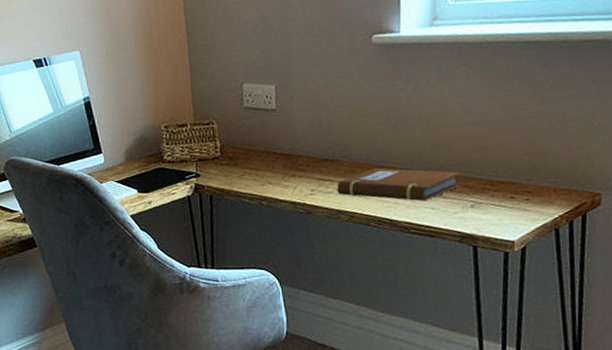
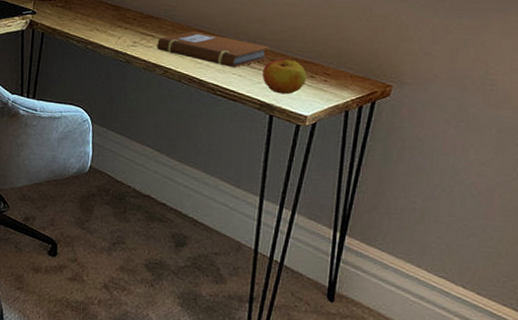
apple: none [457,182,507,222] -> present [262,59,307,95]

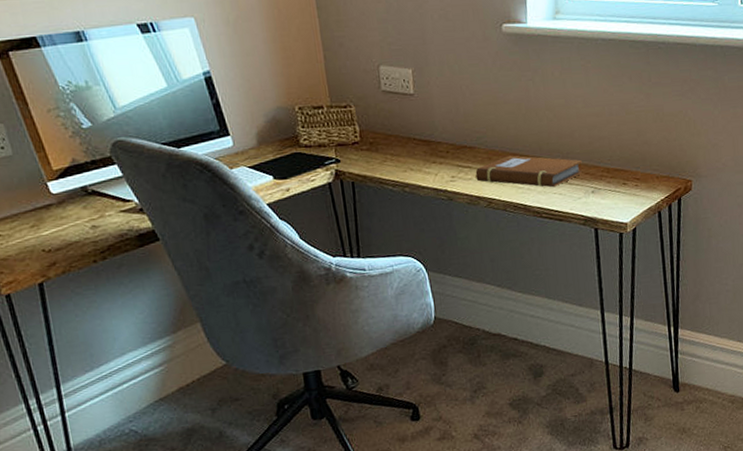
apple: present [262,59,307,95] -> none [580,170,620,206]

